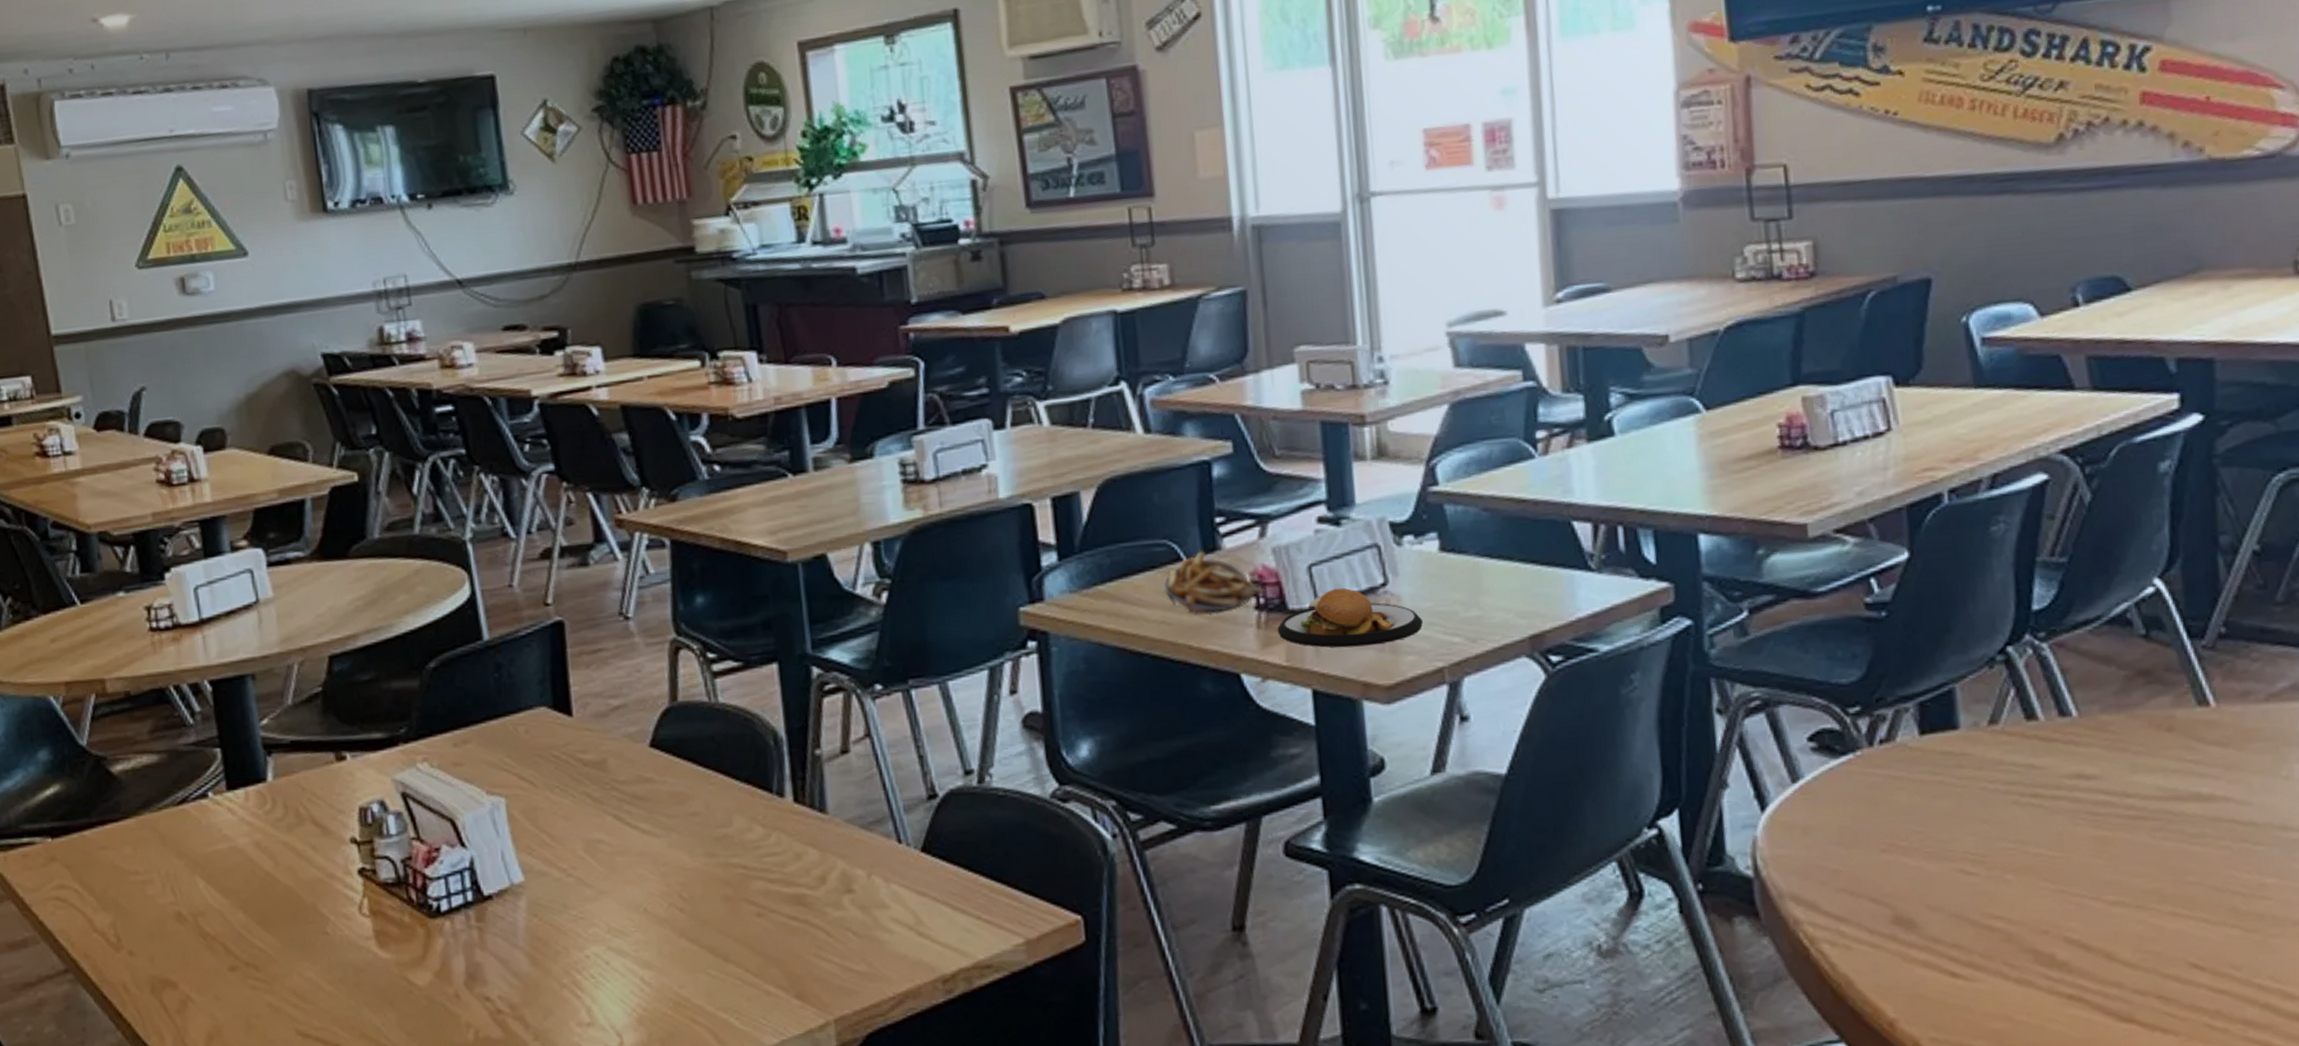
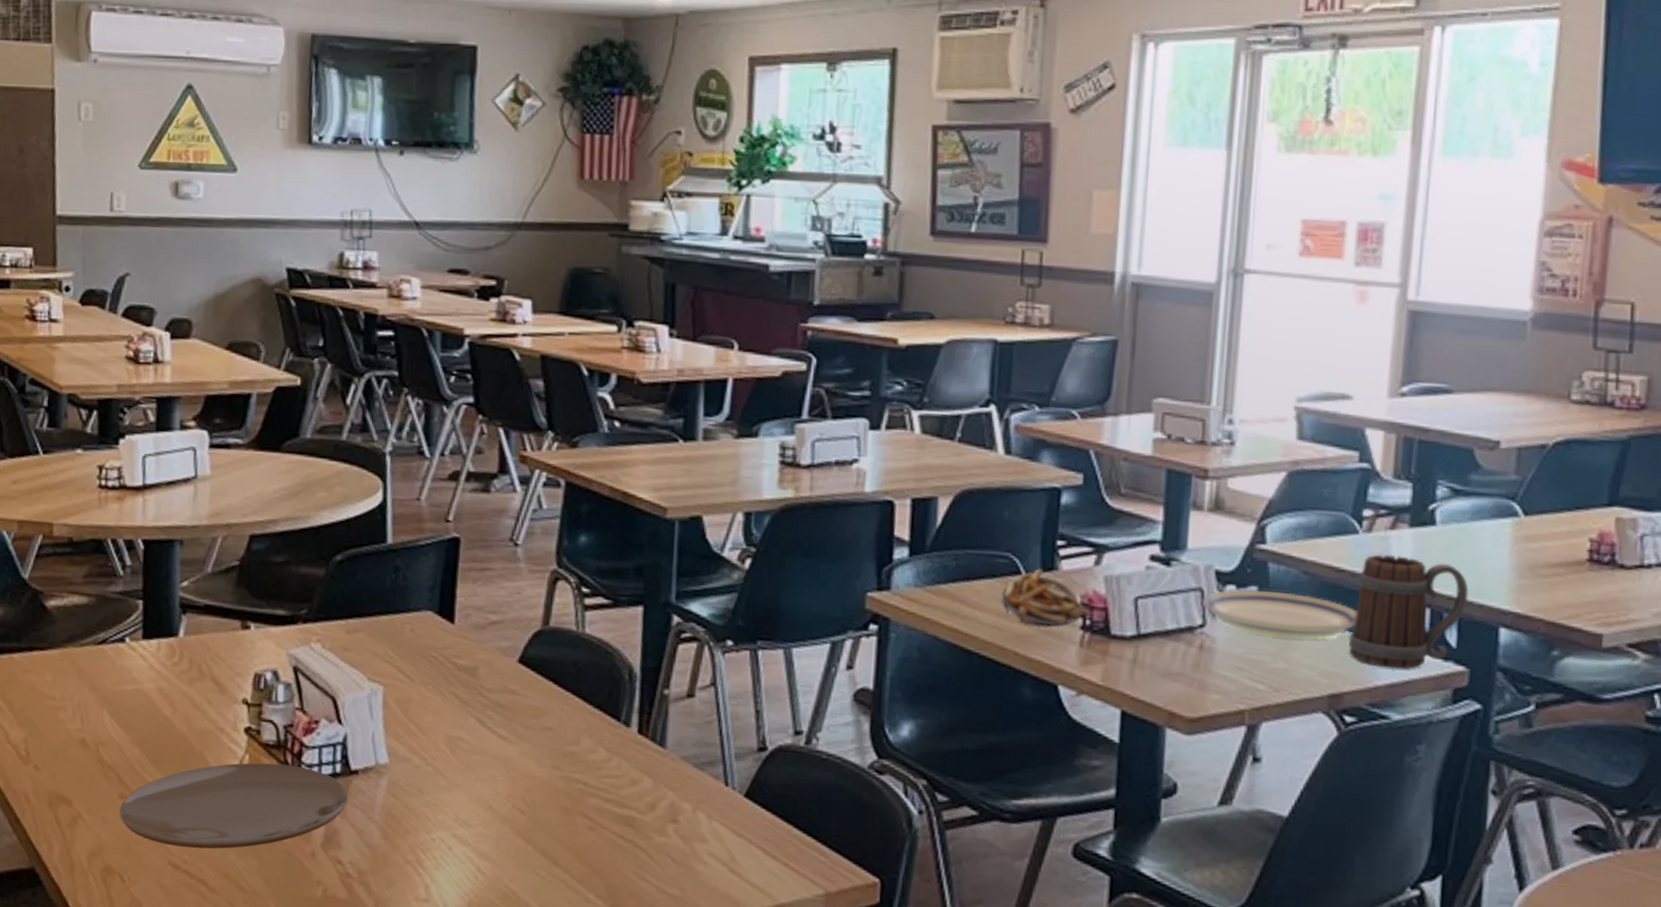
plate: none [232,901,486,1014] -> present [119,763,348,849]
burger: present [1277,587,1423,648] -> none [1098,622,1232,680]
plate: none [1380,533,1547,584] -> present [1202,589,1358,639]
beer mug: none [1541,474,1661,598] -> present [1348,554,1469,670]

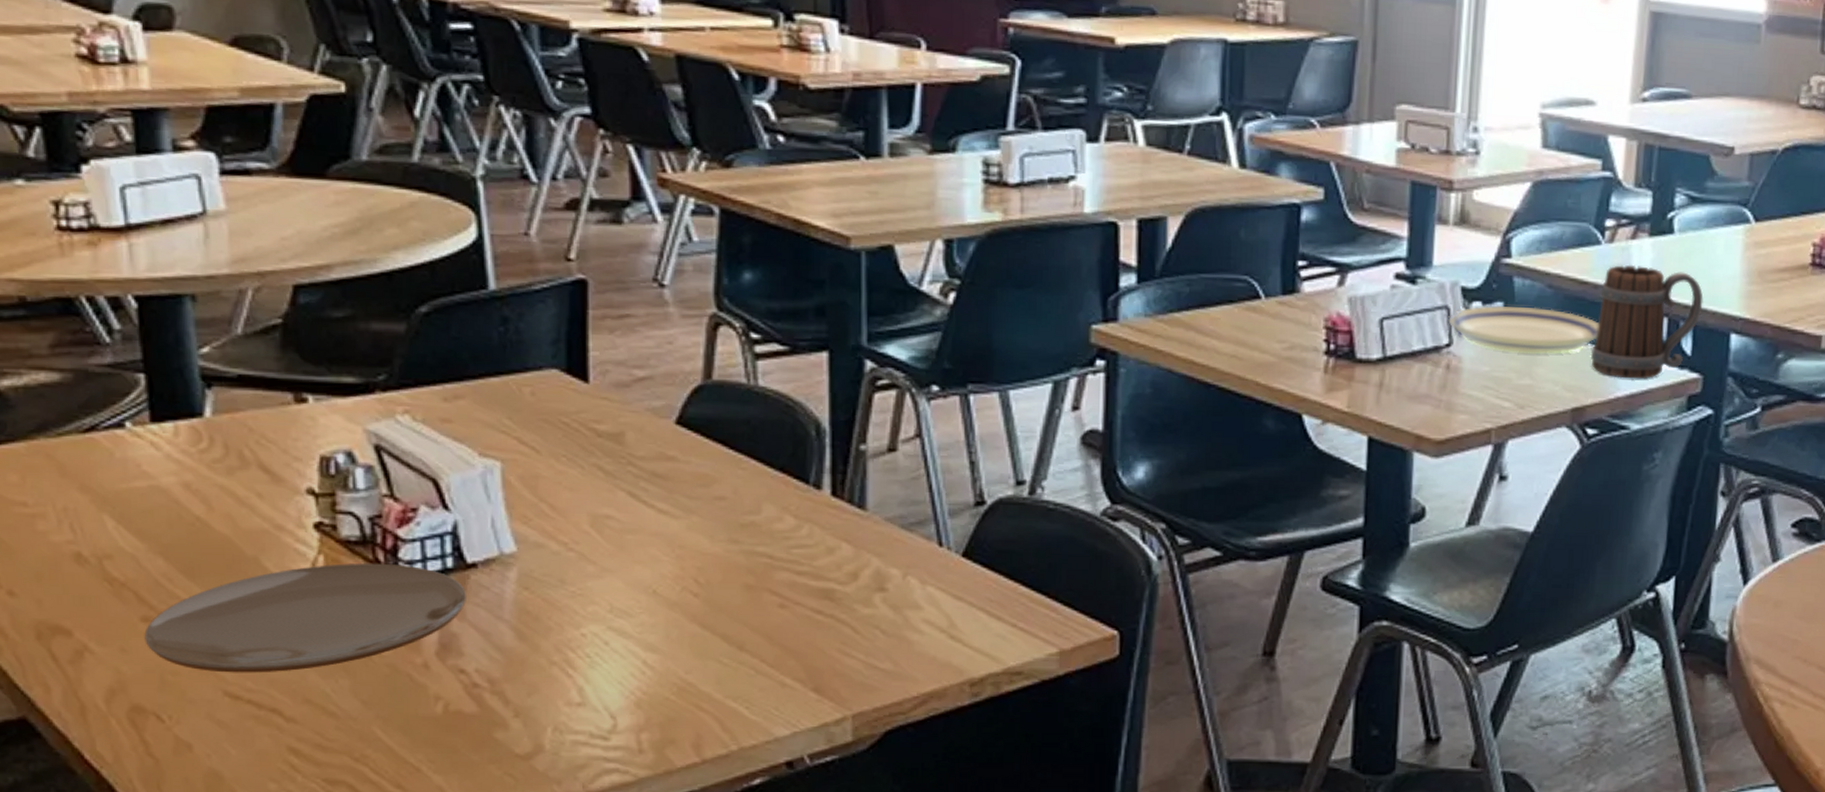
french fries: present [1001,568,1093,625] -> none [1239,291,1337,352]

